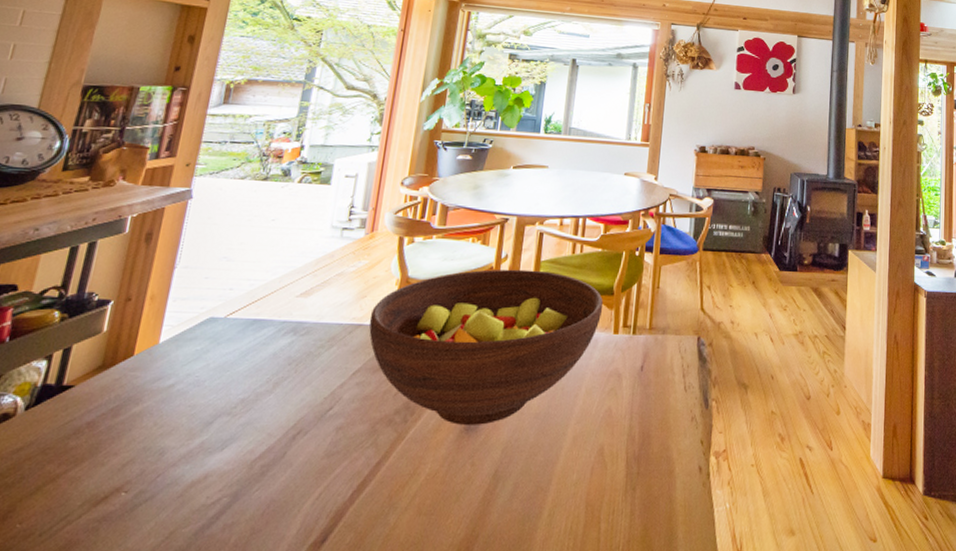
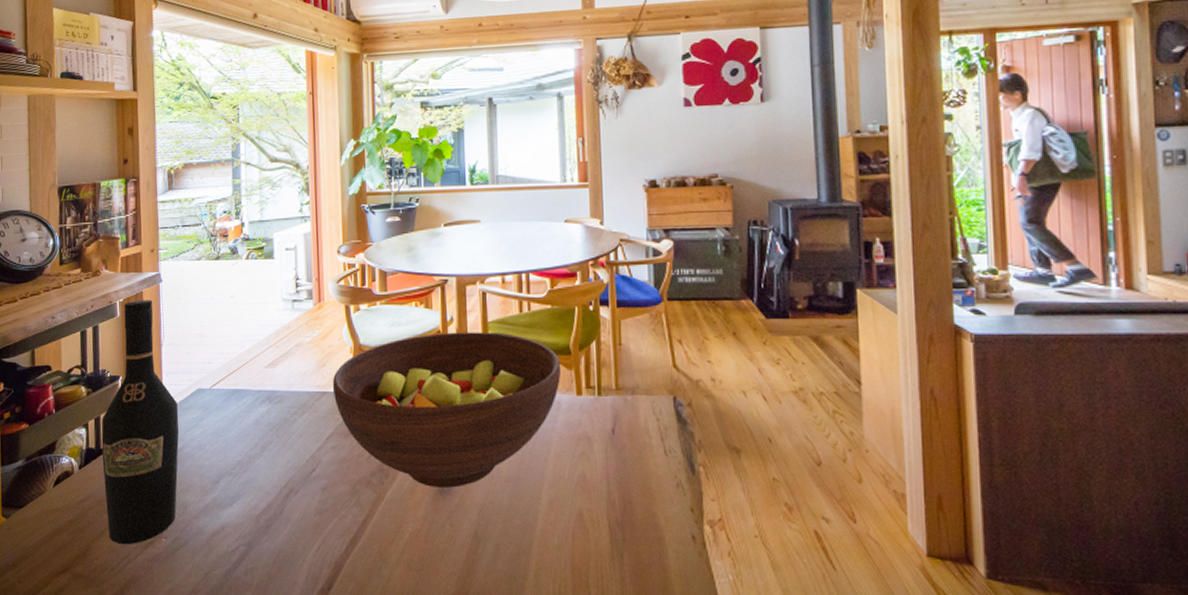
wine bottle: none [46,216,180,503] -> present [101,300,179,545]

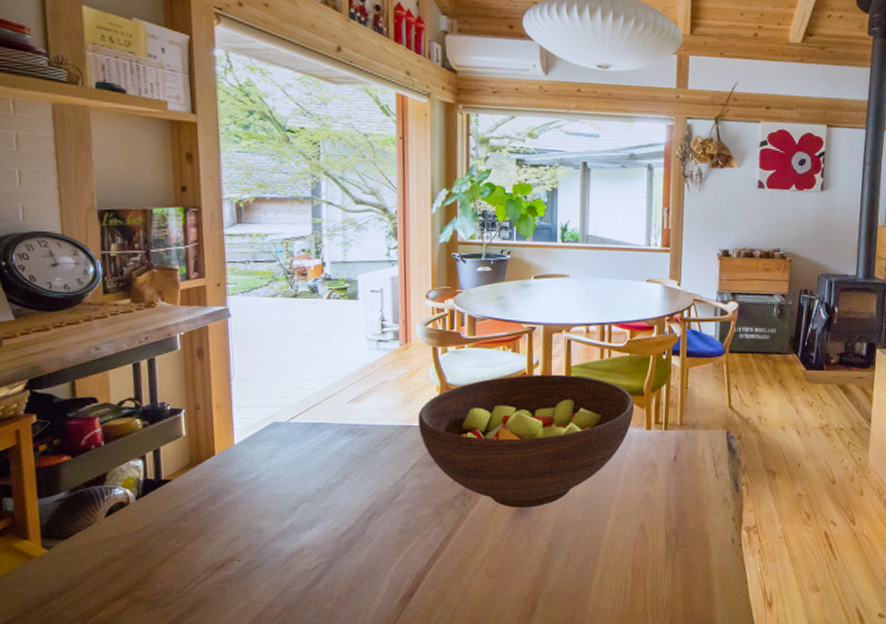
wine bottle: present [101,300,179,545] -> none [161,334,253,569]

